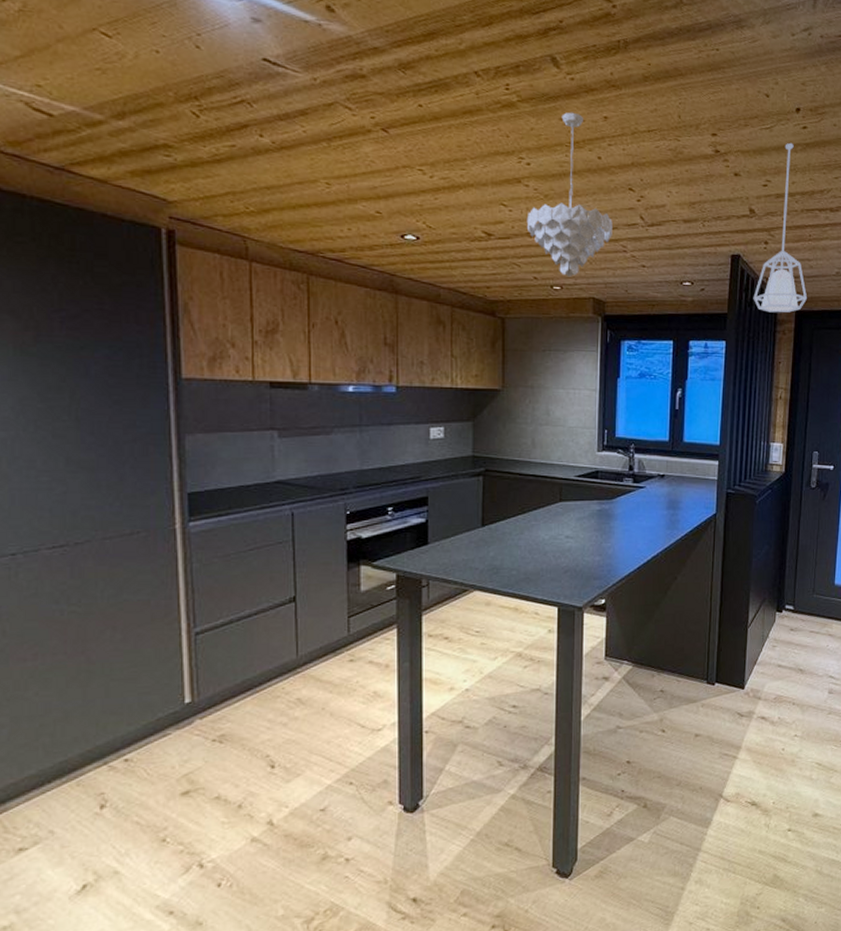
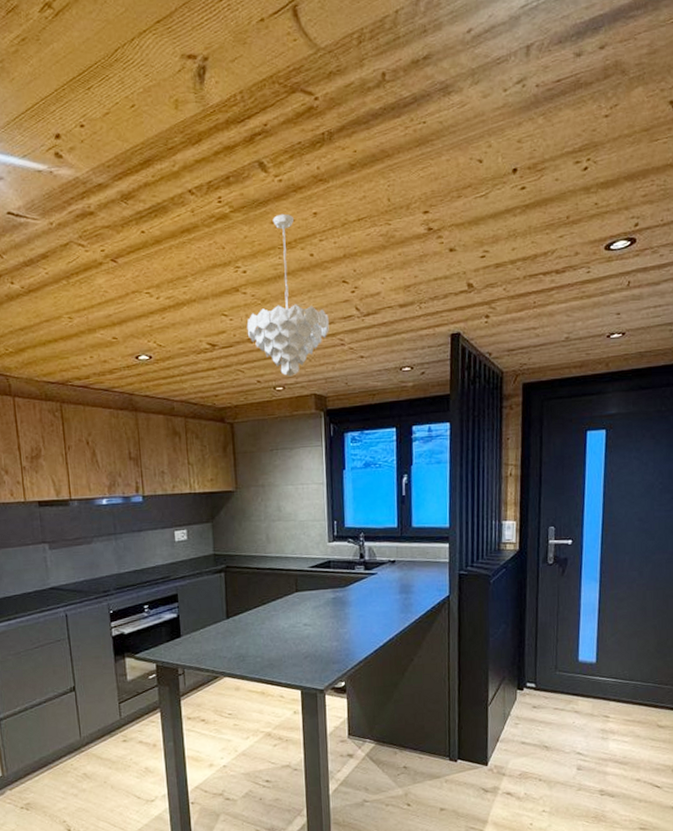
pendant lamp: present [753,142,807,313] -> none [476,207,534,389]

